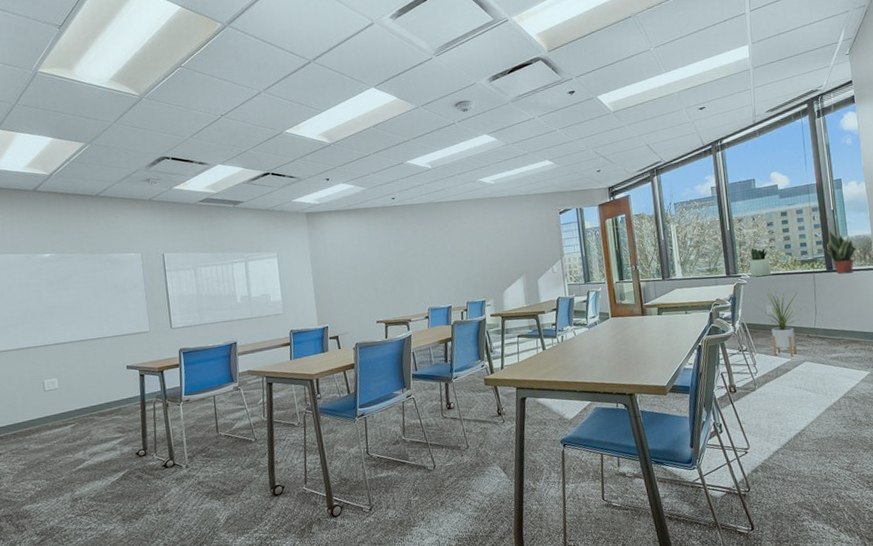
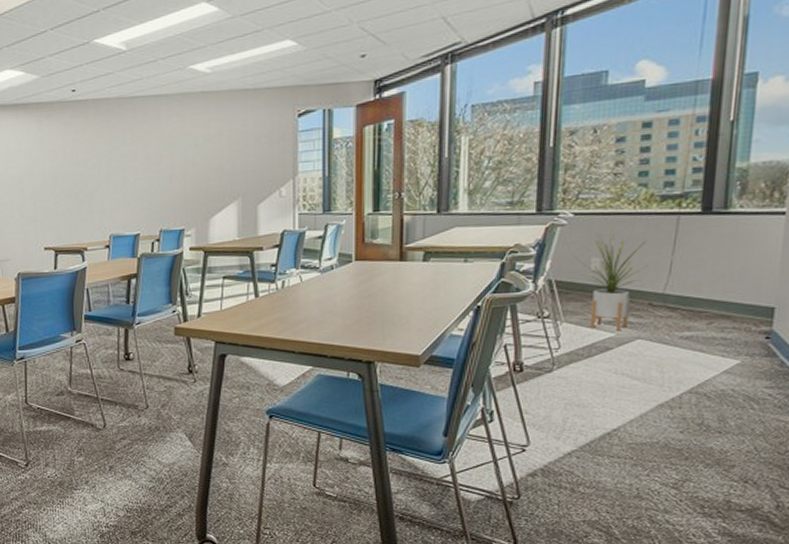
planter: present [749,247,773,278] -> none [572,173,612,217]
potted plant: present [821,230,859,274] -> none [700,151,765,218]

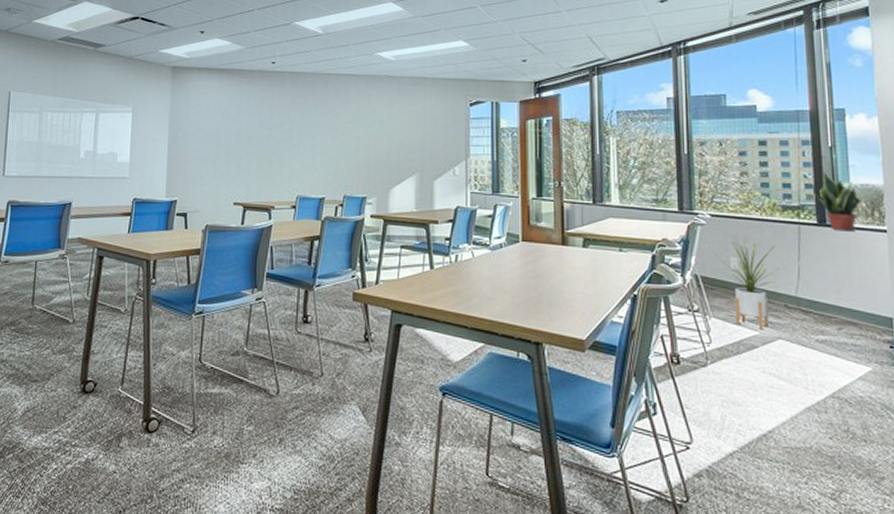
potted plant: none [700,151,765,218] -> present [812,172,865,232]

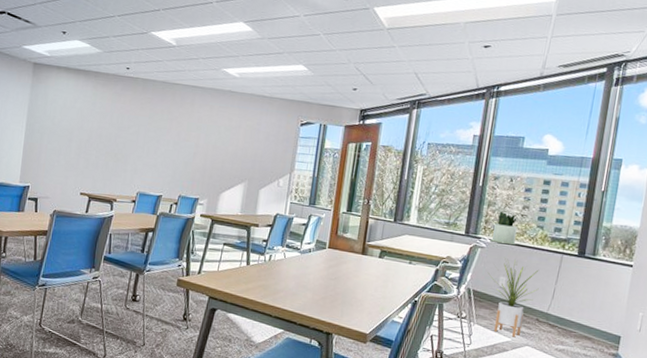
planter: none [709,180,742,219] -> present [490,211,519,246]
potted plant: present [812,172,865,232] -> none [579,212,621,264]

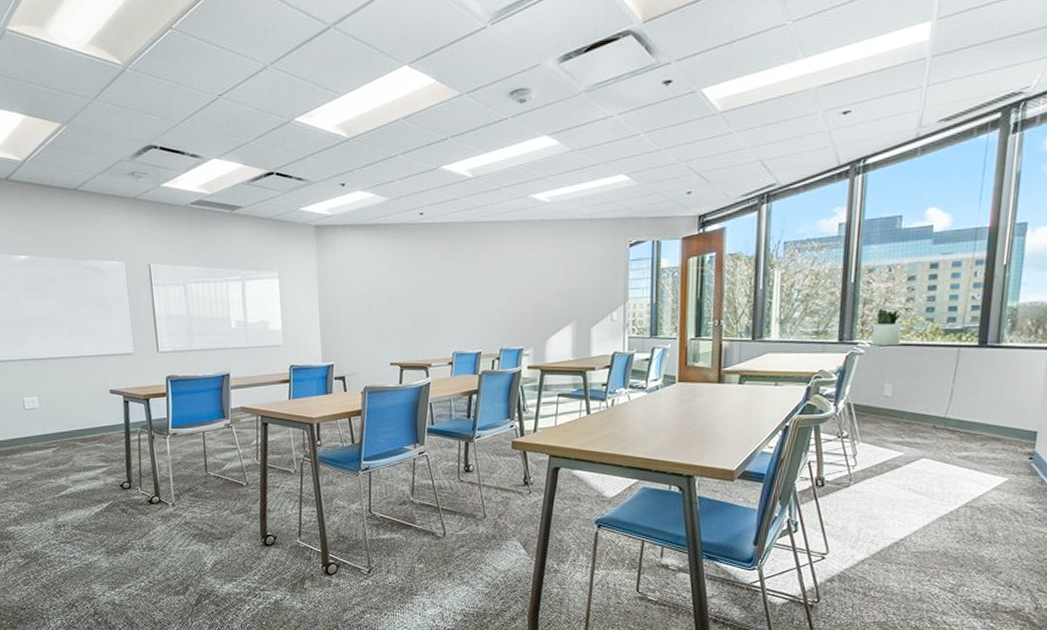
house plant: present [487,258,539,338] -> none [869,362,933,451]

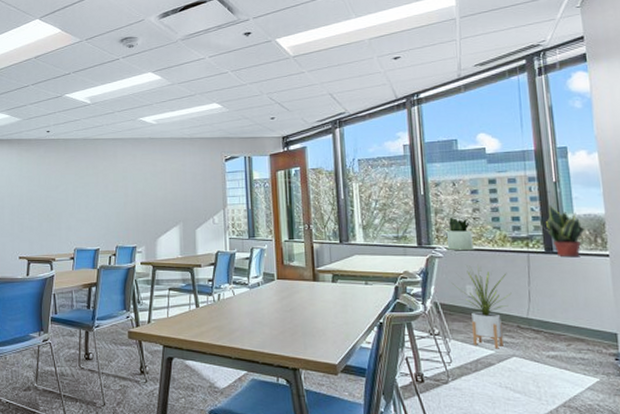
house plant: none [869,362,933,451] -> present [451,265,512,349]
potted plant: none [978,291,1031,351] -> present [539,204,588,258]

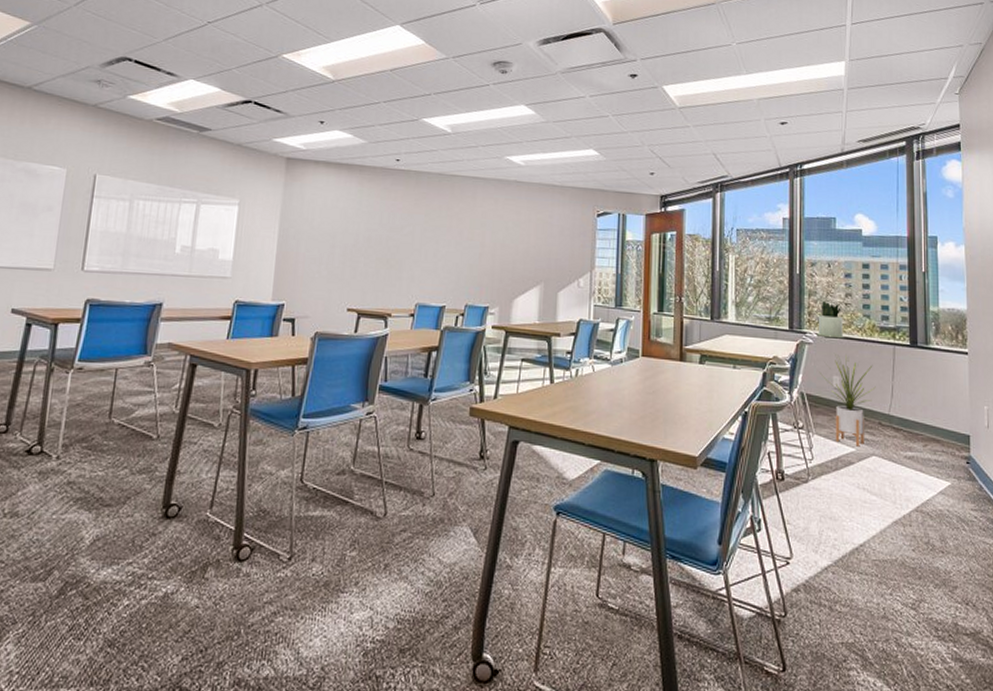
potted plant: present [539,204,588,258] -> none [907,295,951,353]

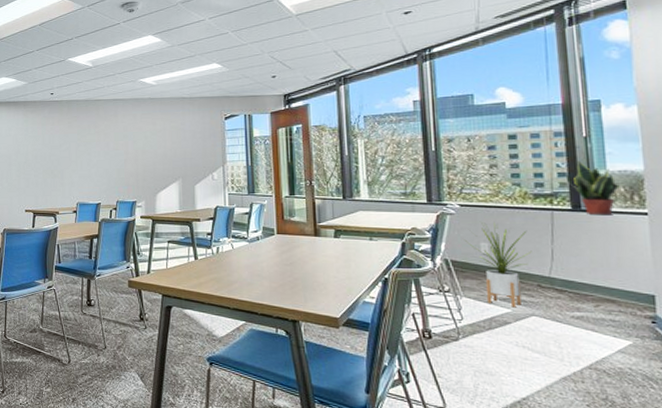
planter: present [816,300,845,339] -> none [458,173,492,208]
potted plant: none [907,295,951,353] -> present [565,160,623,216]

